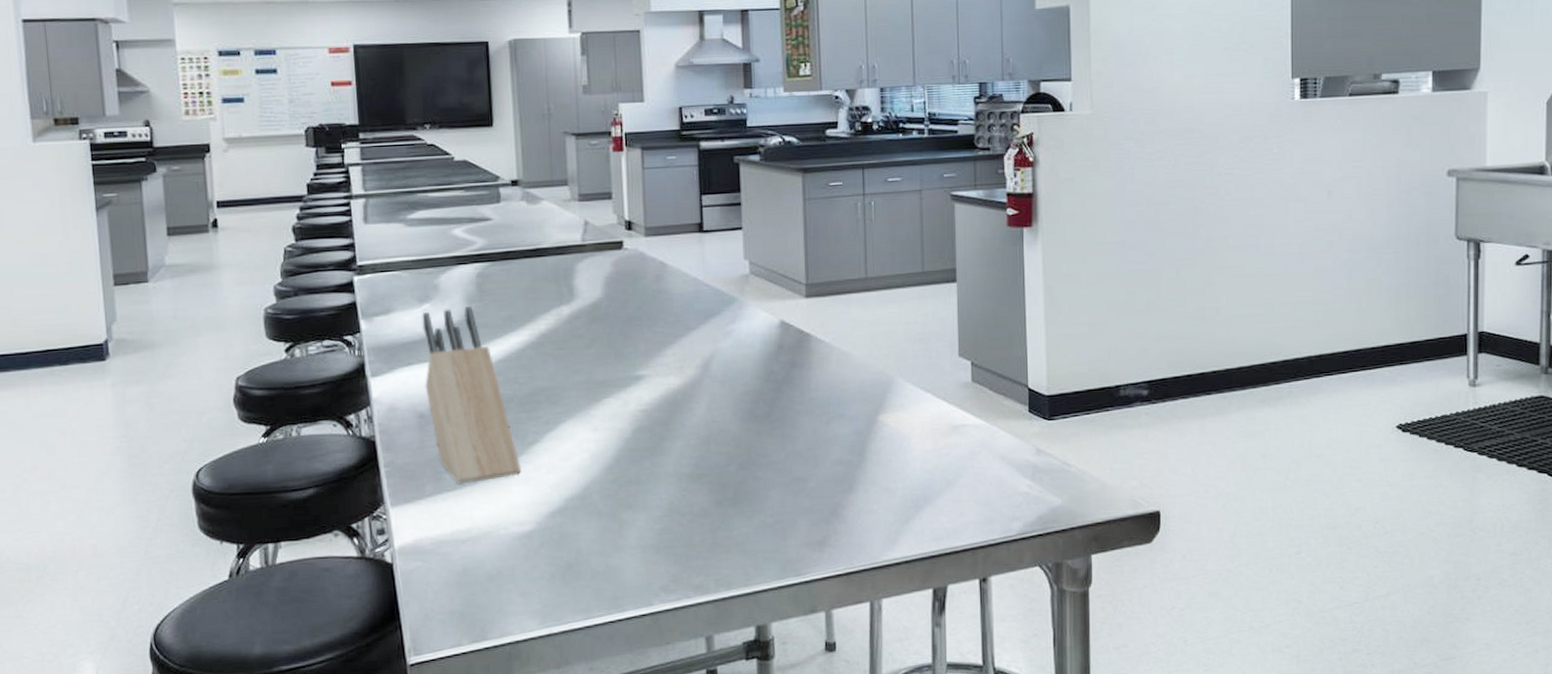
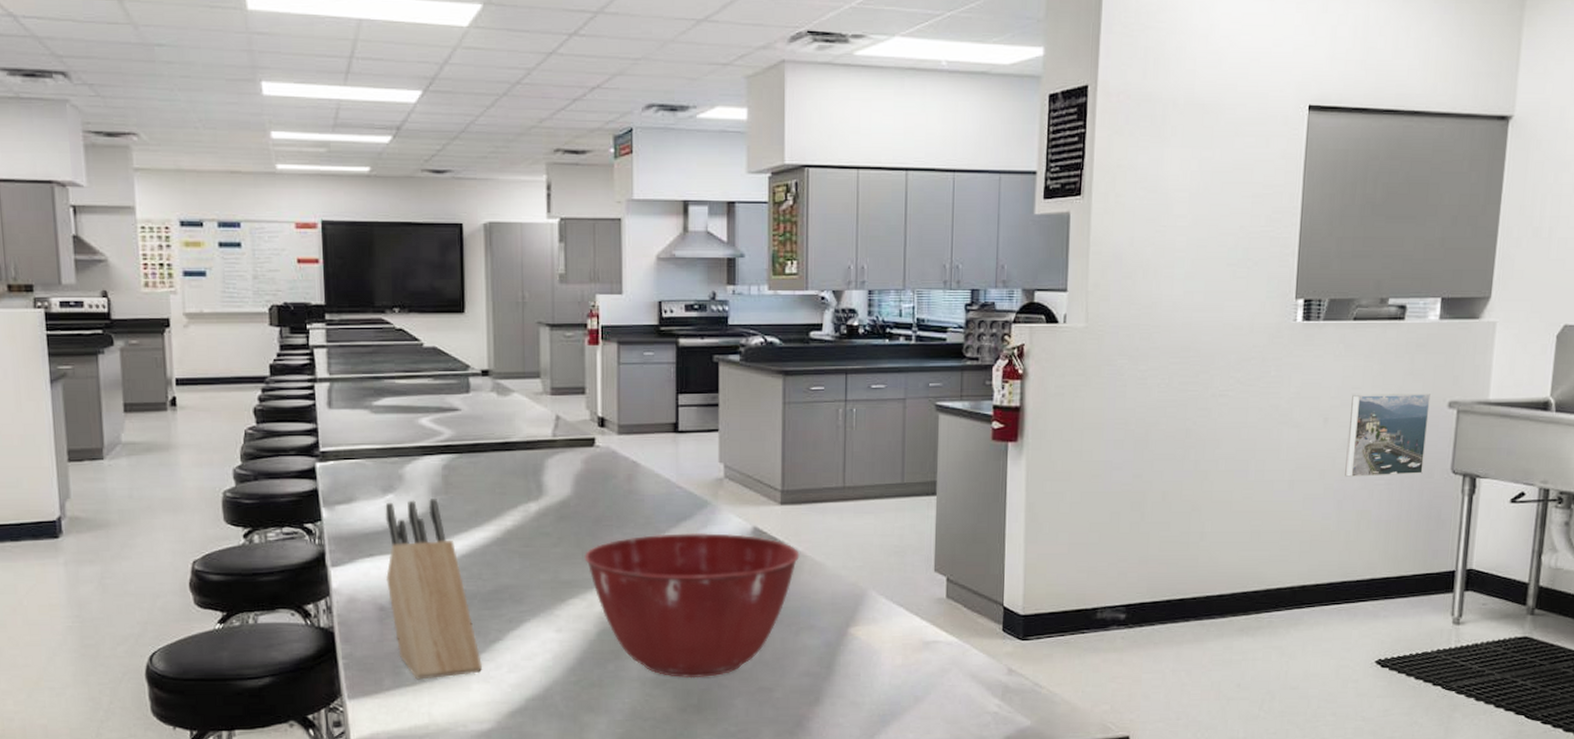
mixing bowl: none [617,328,827,472] -> present [584,533,800,679]
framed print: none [1352,163,1429,248] -> present [1345,394,1431,478]

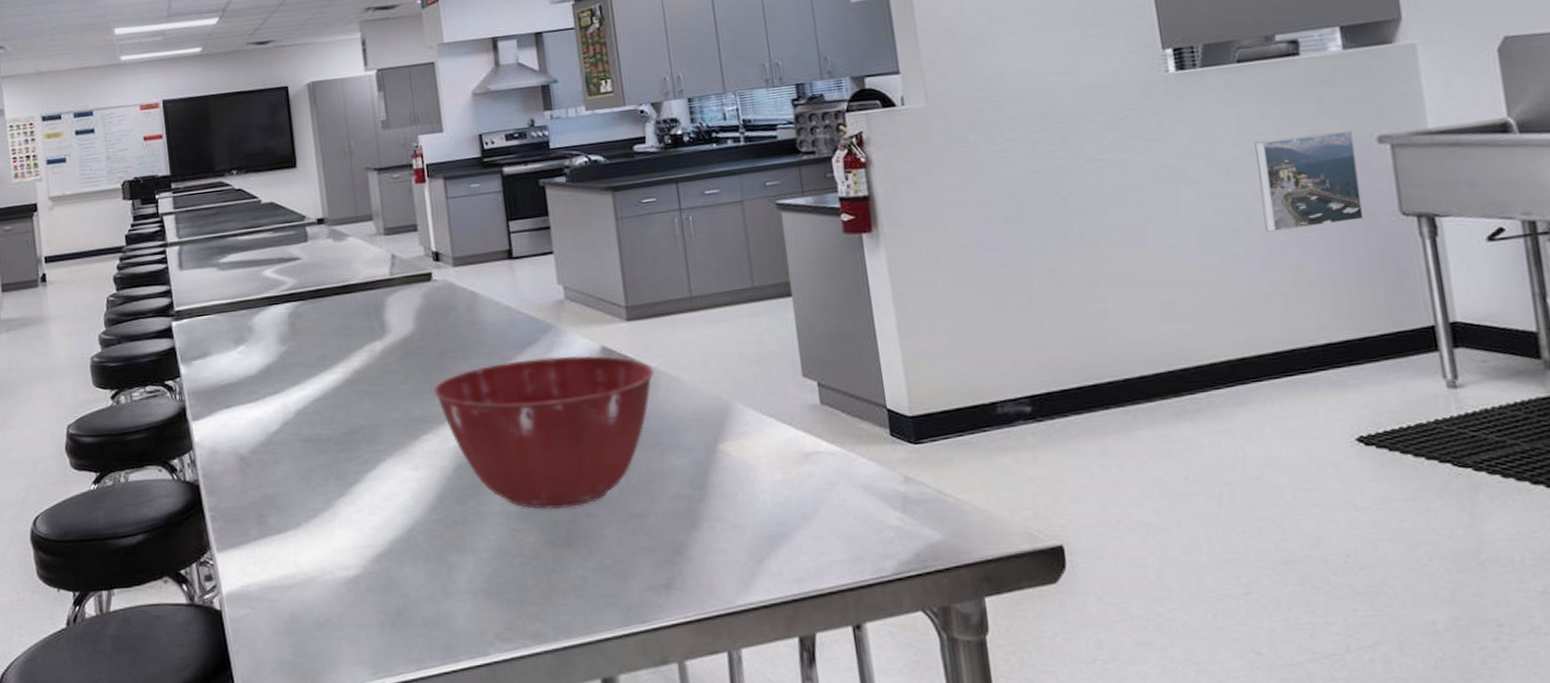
knife block: present [385,499,482,680] -> none [238,346,343,528]

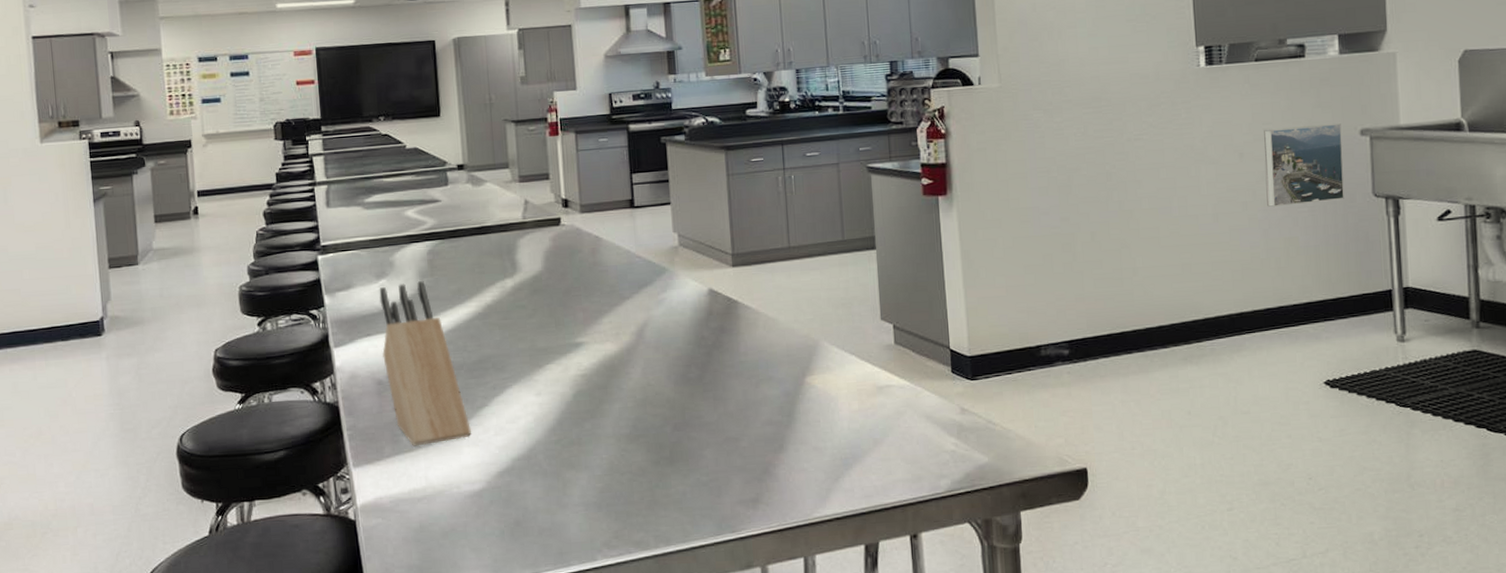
knife block: none [238,346,343,528] -> present [379,281,471,446]
mixing bowl: present [433,355,654,510] -> none [557,296,754,433]

